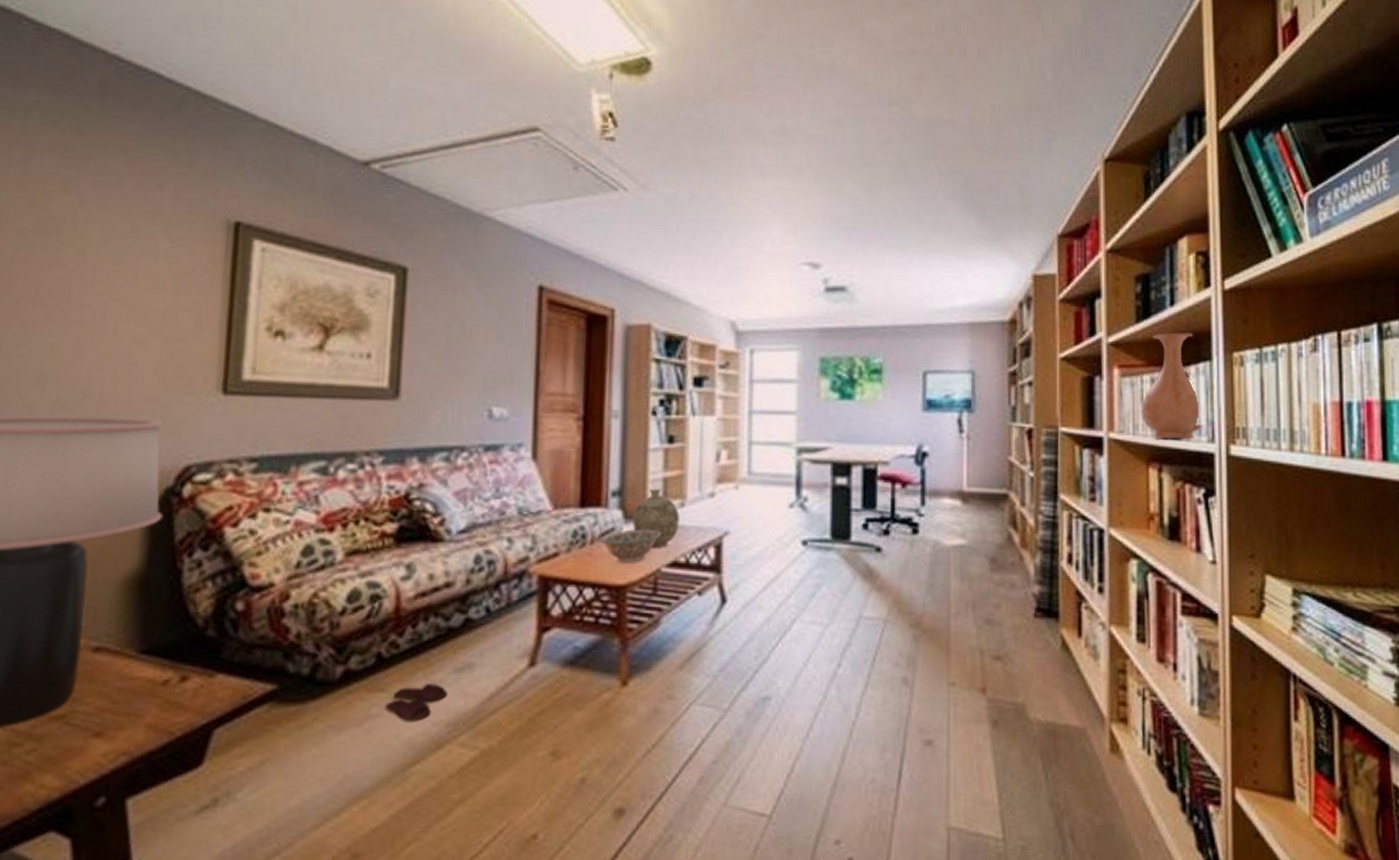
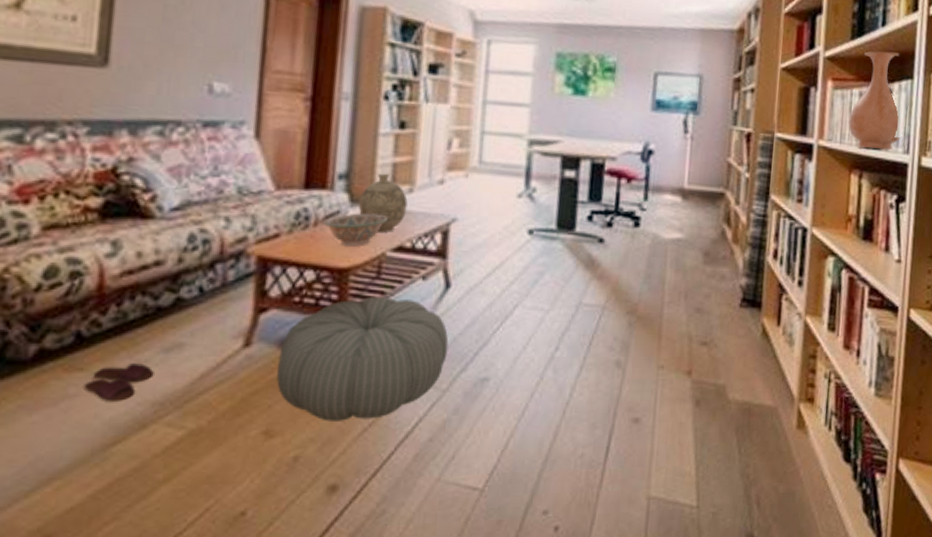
pouf: none [561,613,728,742] -> present [277,296,449,422]

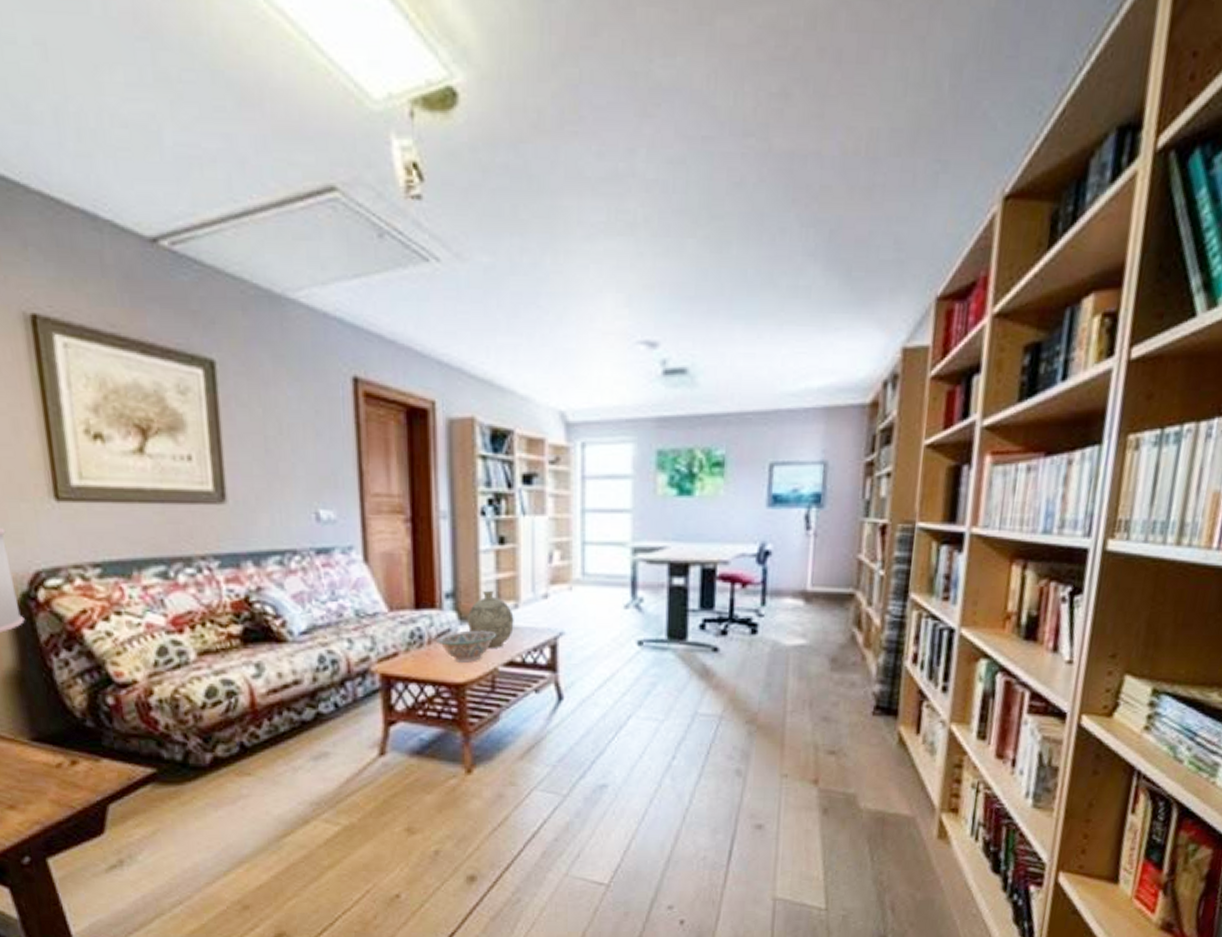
slippers: present [83,363,154,401] -> none [253,769,308,801]
pouf: present [277,296,449,422] -> none [411,709,566,821]
vase: present [847,51,902,150] -> none [1009,412,1084,533]

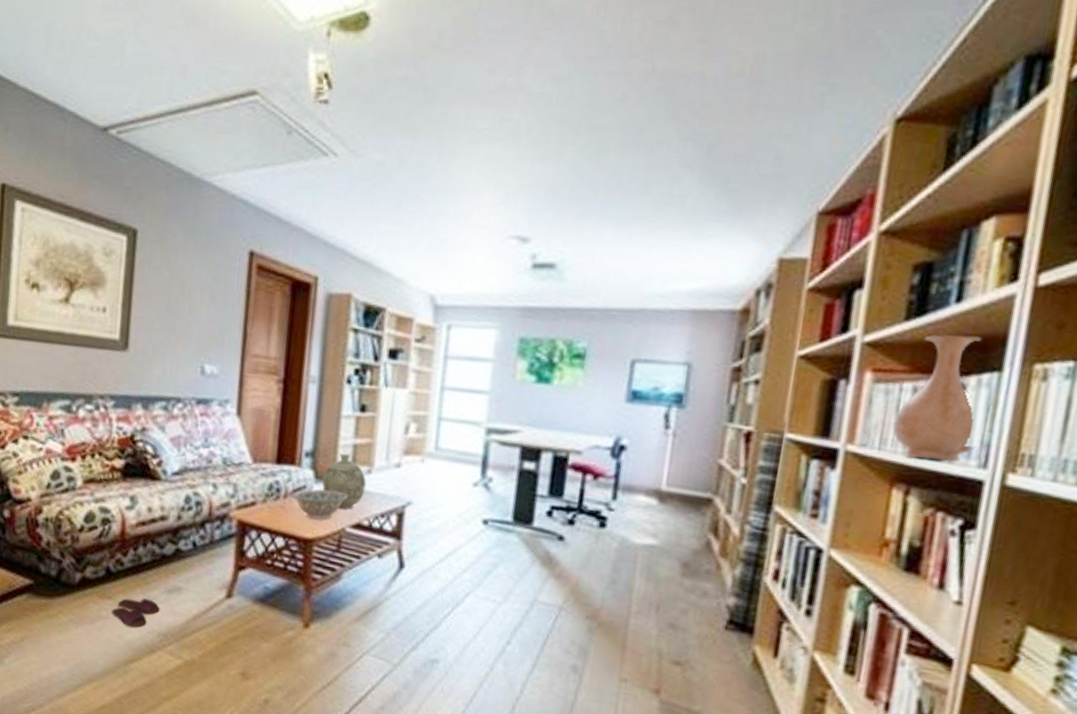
slippers: none [253,769,308,801] -> present [111,598,160,628]
vase: none [1009,412,1084,533] -> present [891,334,982,462]

